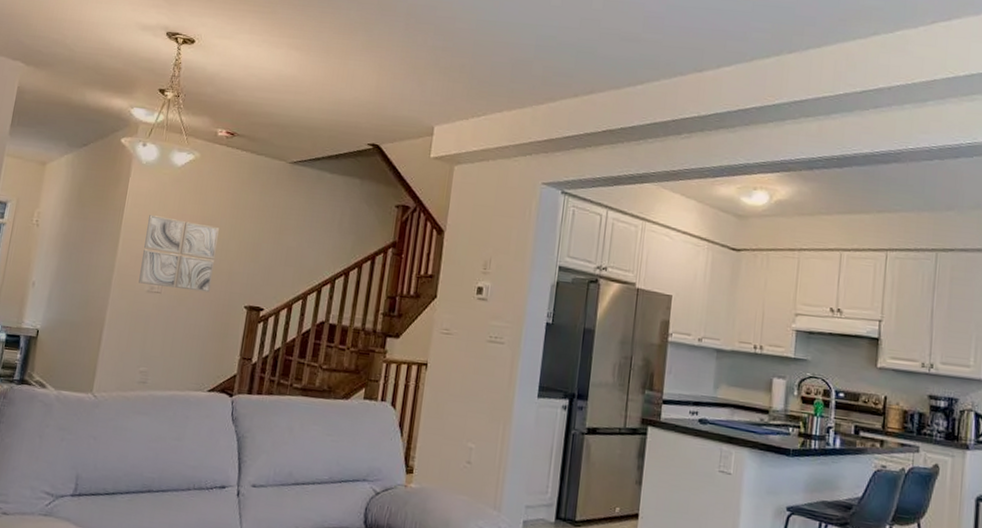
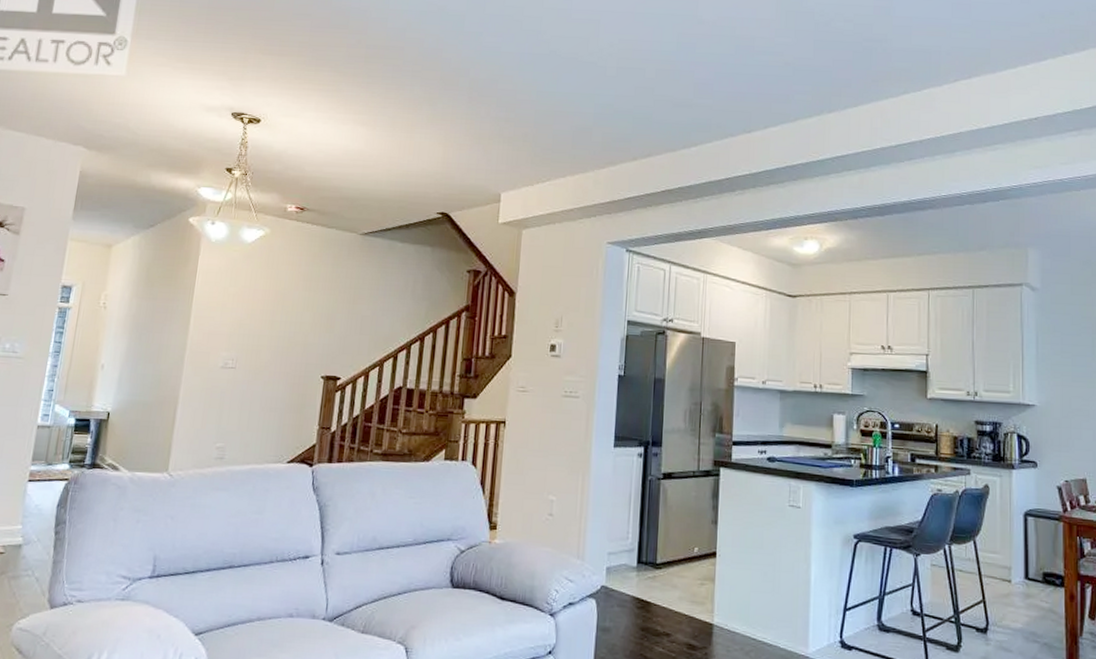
wall art: present [139,215,219,293] -> none [212,292,292,365]

